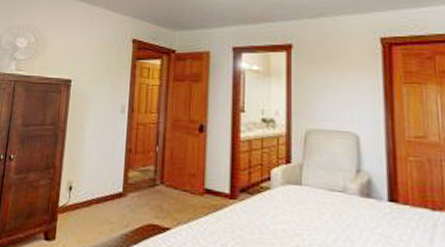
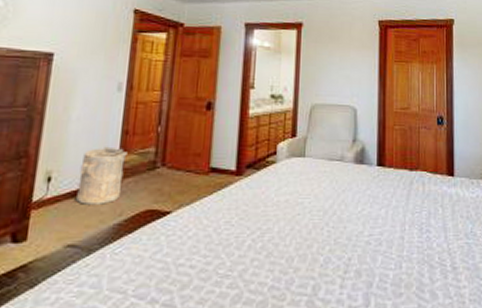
laundry hamper: none [91,162,131,215] -> present [76,146,128,205]

